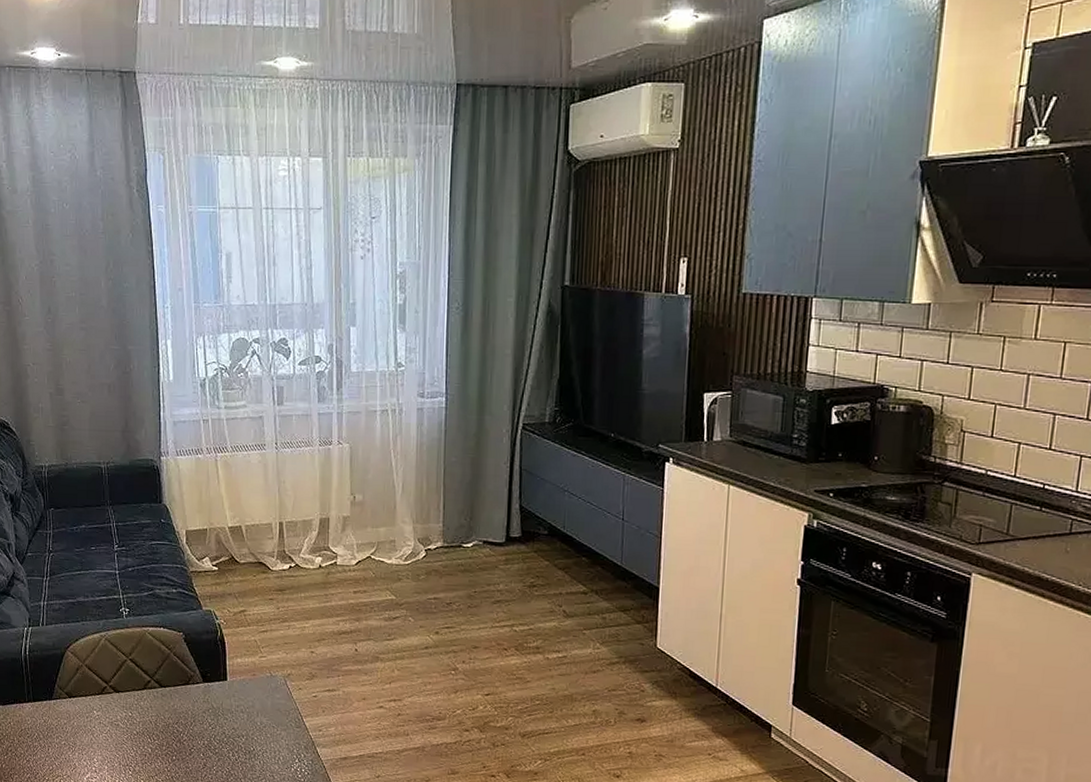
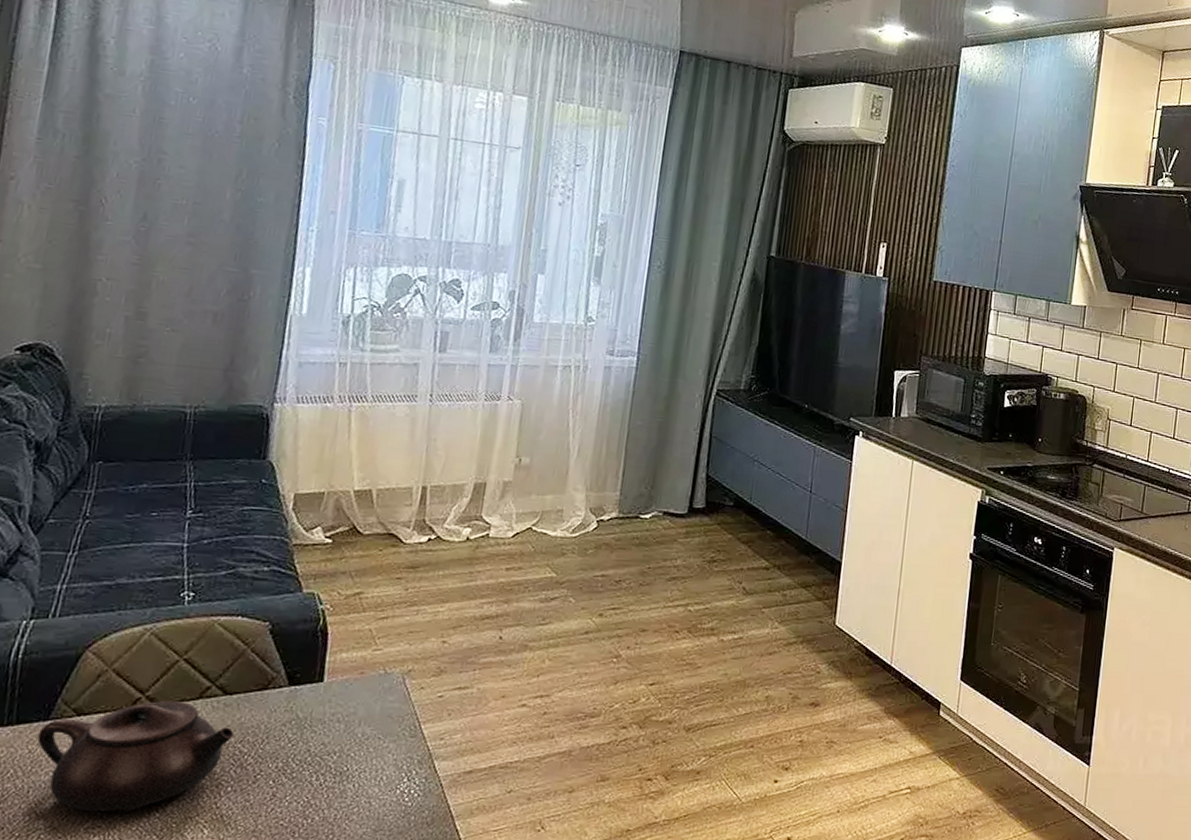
teapot: none [48,689,172,769] -> present [37,701,235,812]

